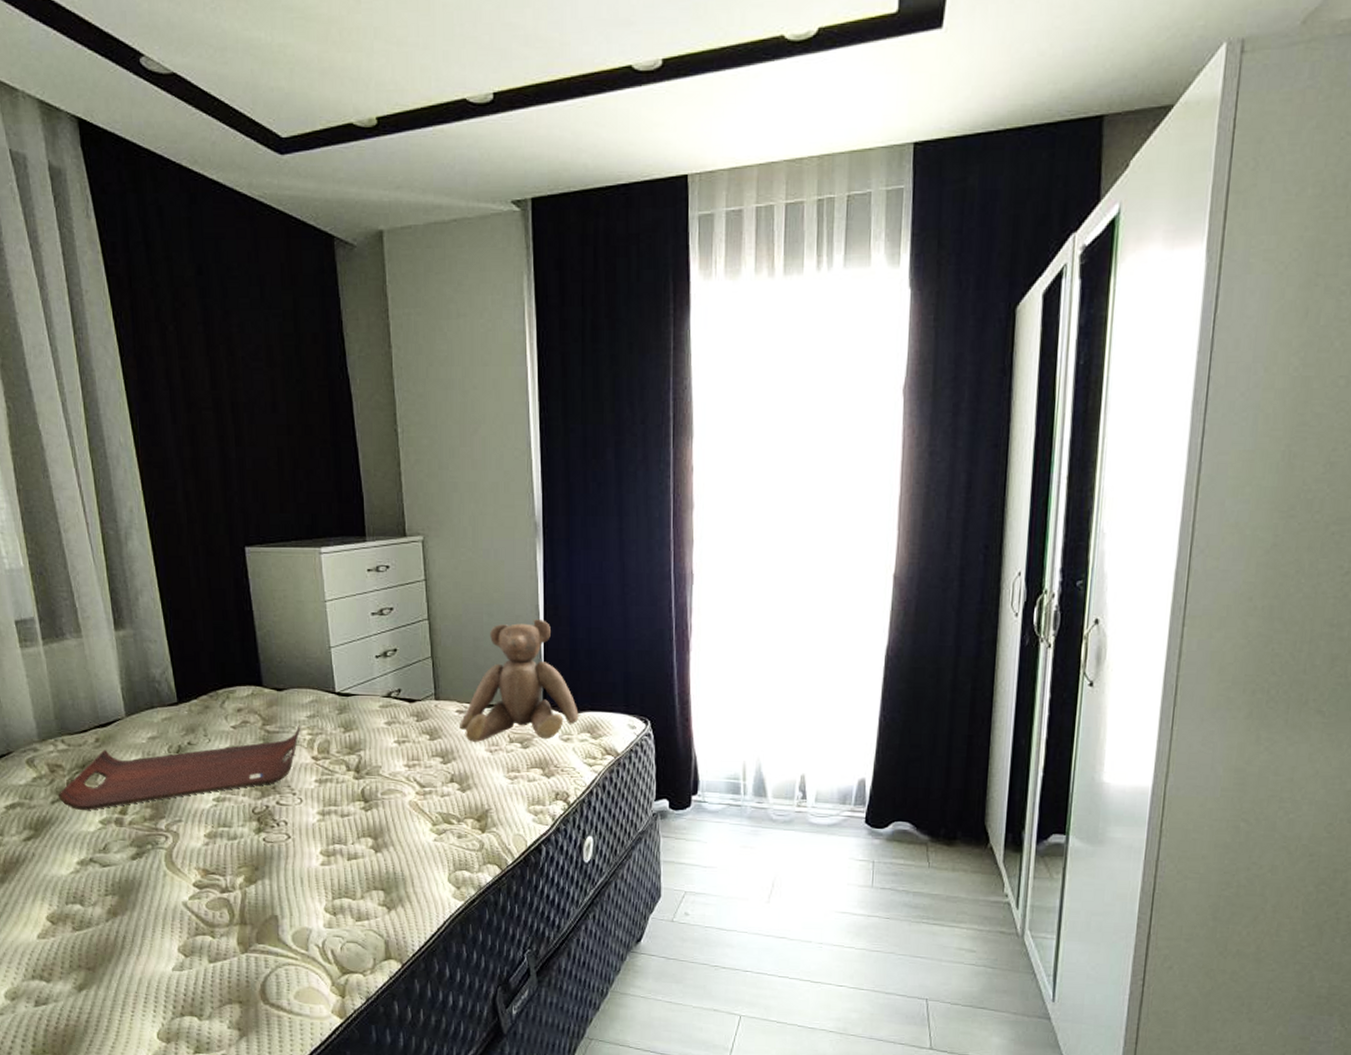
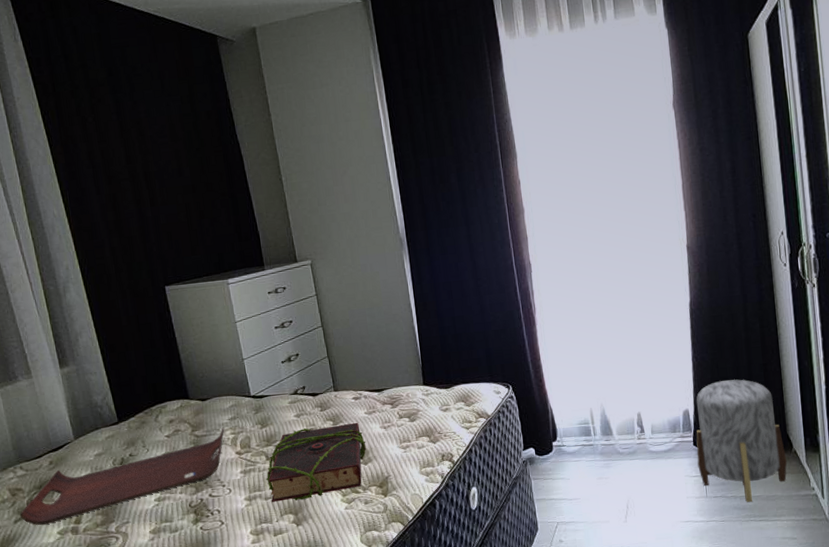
book: none [344,738,467,824] -> present [266,422,367,502]
teddy bear: present [460,619,579,742] -> none [356,315,453,422]
stool: none [867,749,980,901] -> present [696,379,787,503]

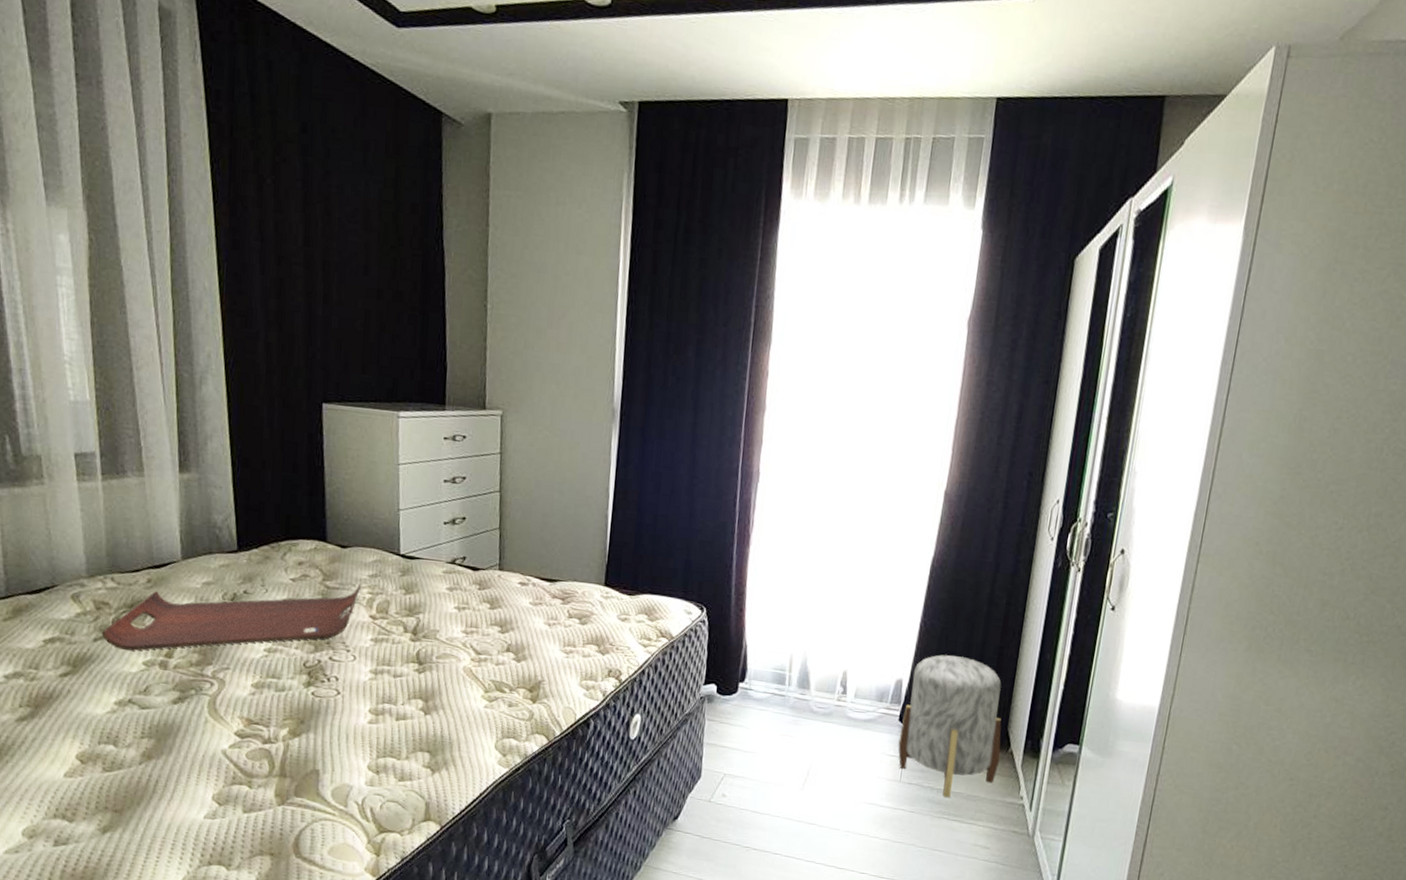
book: present [266,422,367,502] -> none [399,604,524,687]

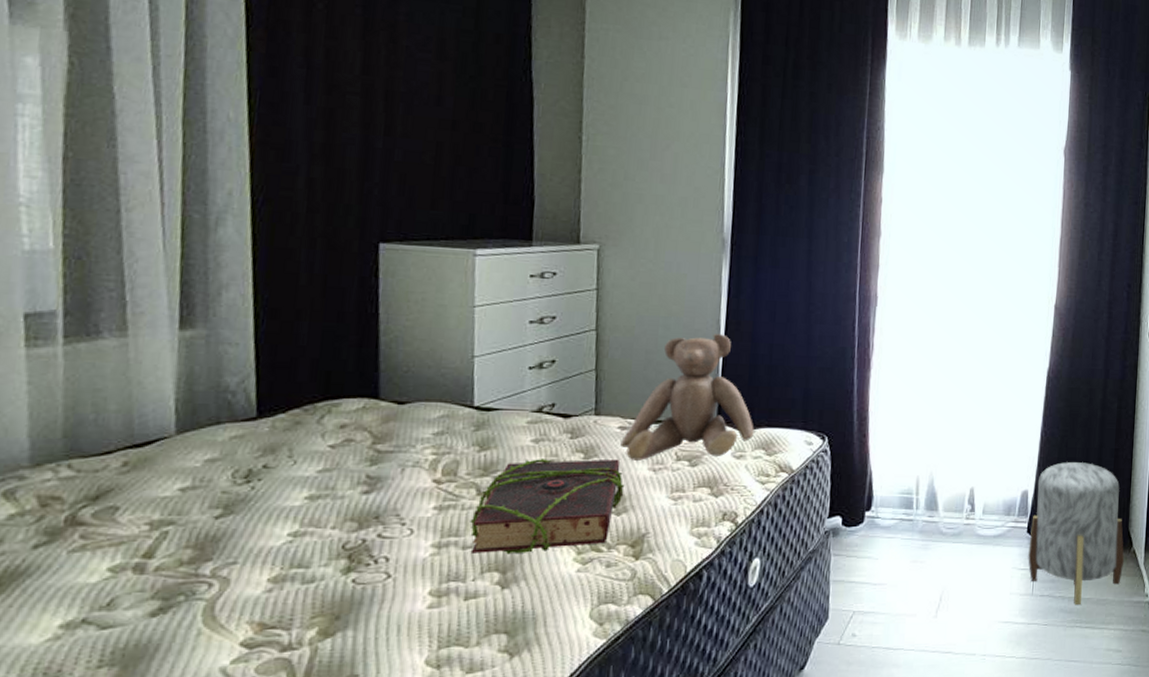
serving tray: present [101,583,362,651] -> none [46,444,424,555]
book: none [399,604,524,687] -> present [470,457,625,555]
teddy bear: none [520,501,638,618] -> present [620,334,754,460]

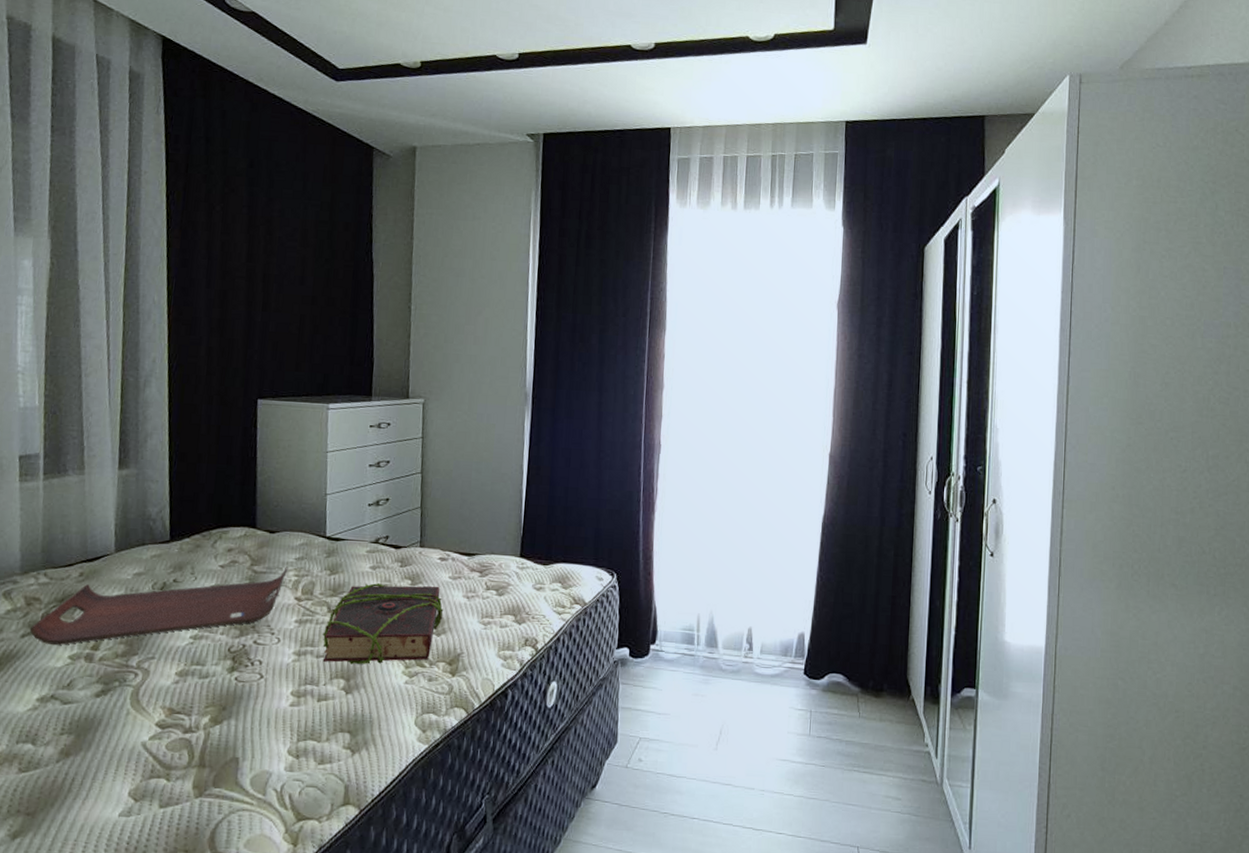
serving tray: none [46,444,424,555] -> present [29,566,289,645]
teddy bear: present [620,334,754,460] -> none [440,477,552,588]
stool: present [1028,462,1125,606] -> none [805,607,903,750]

